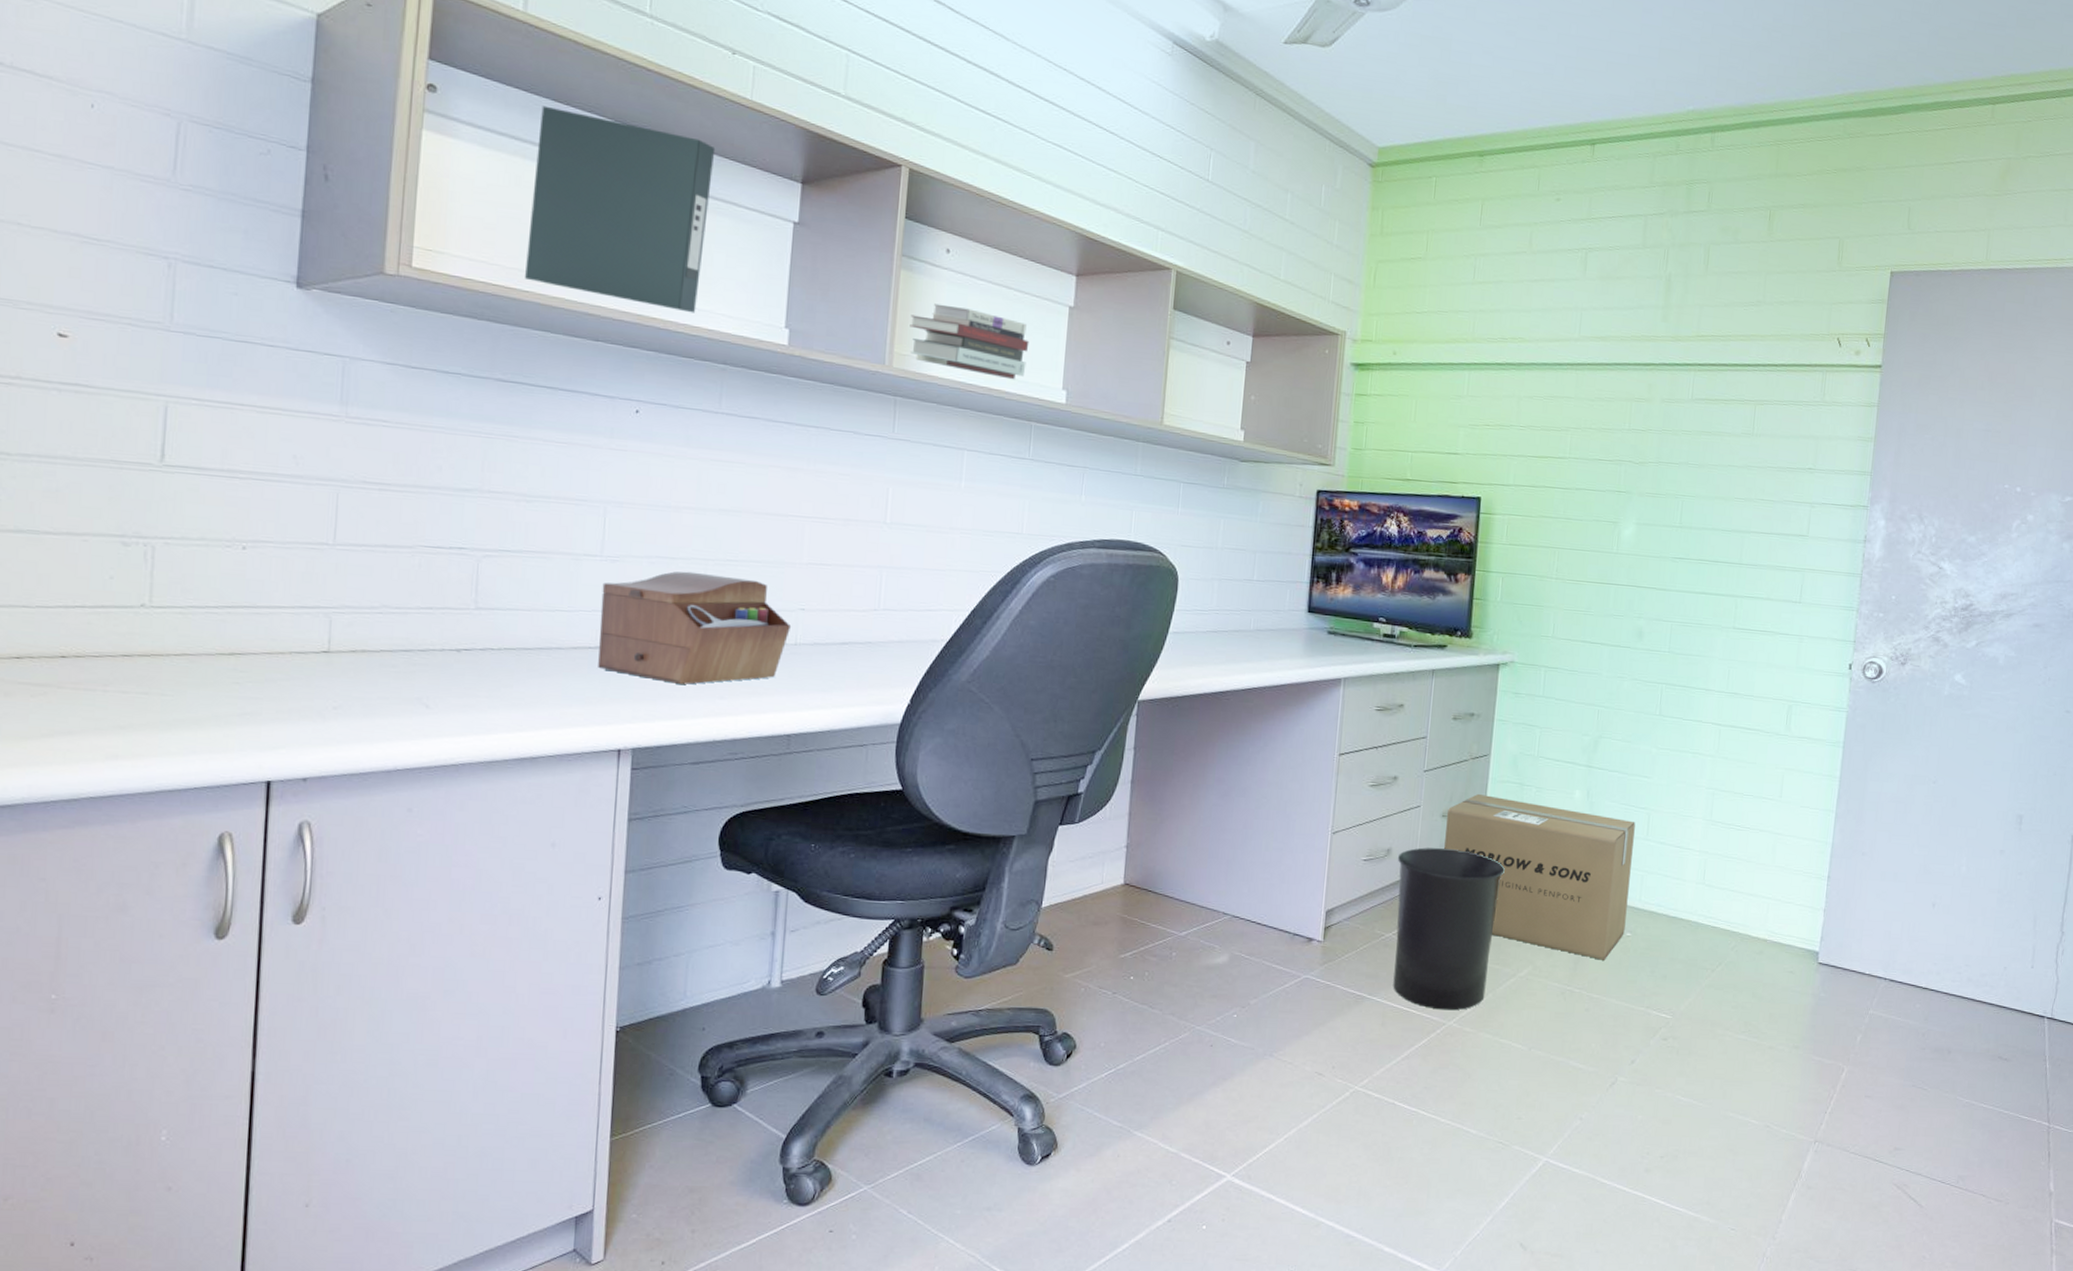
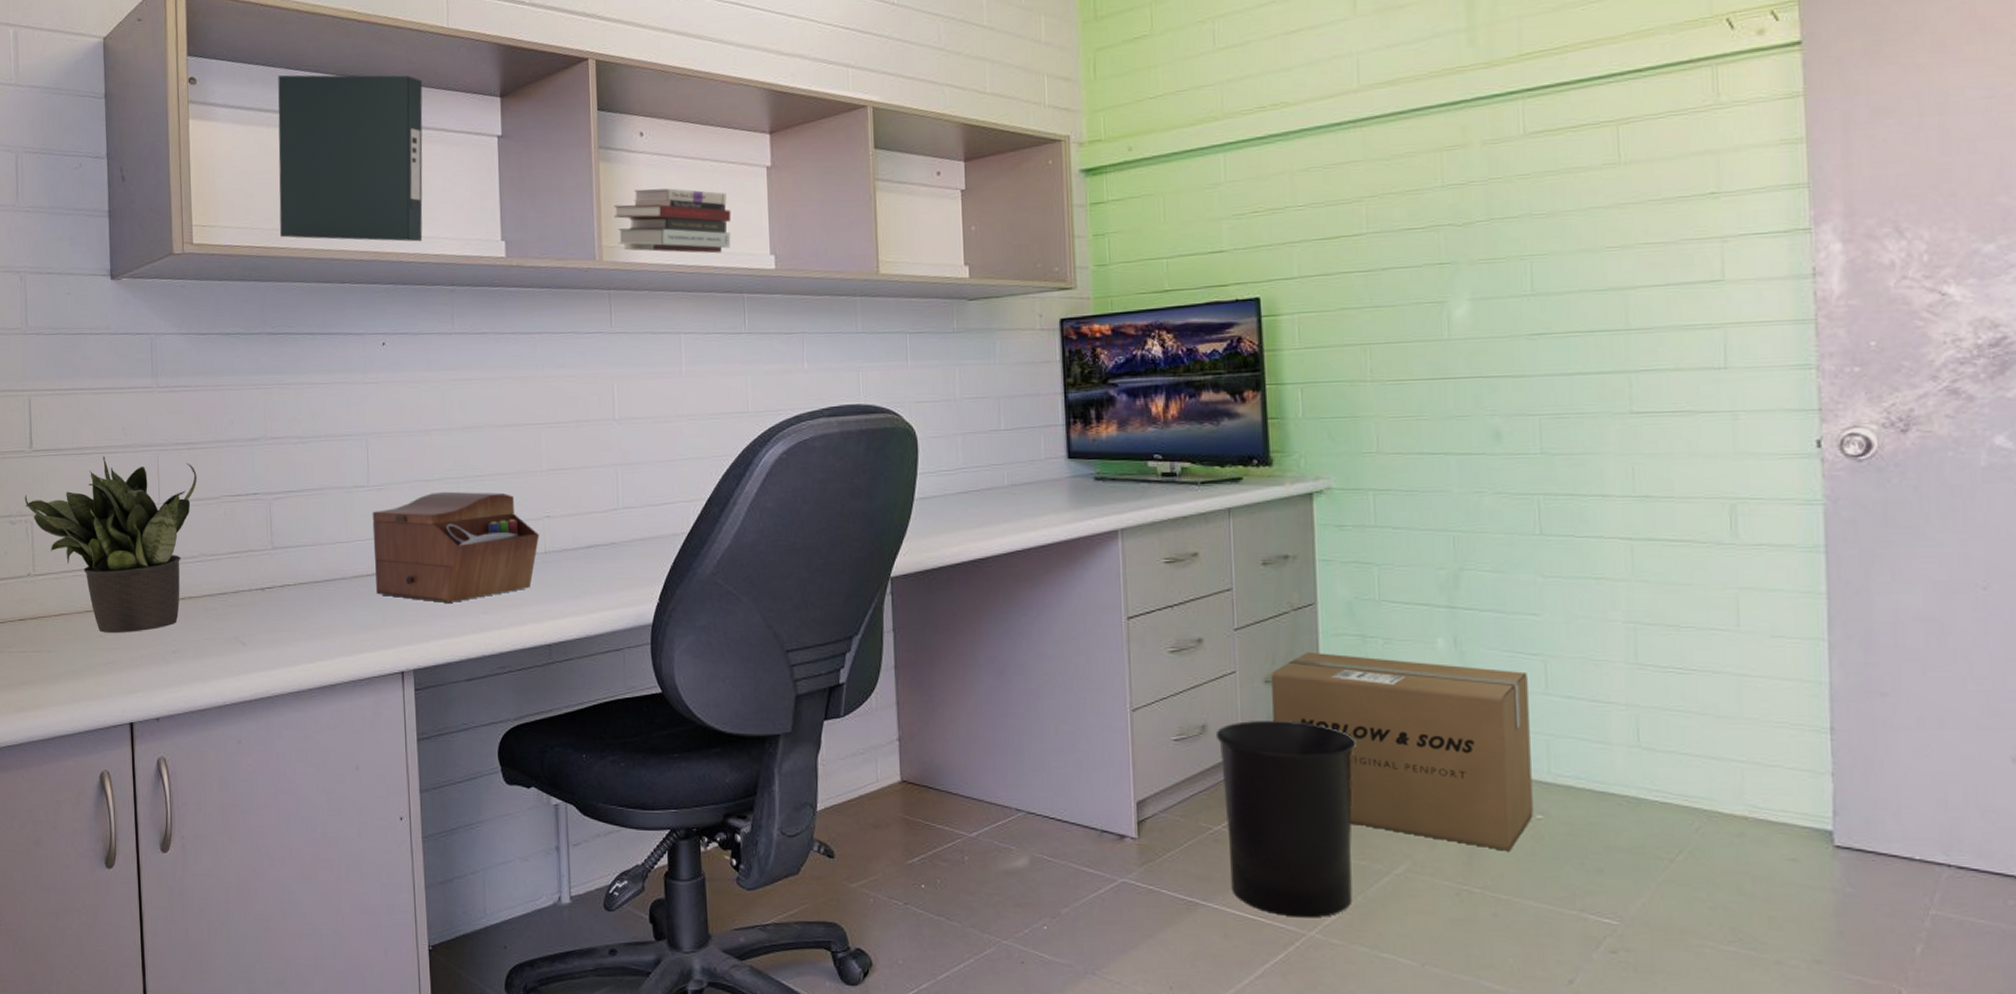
potted plant: none [146,482,387,683] -> present [24,455,197,633]

